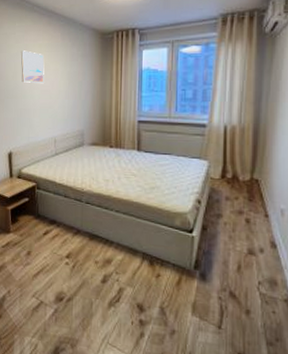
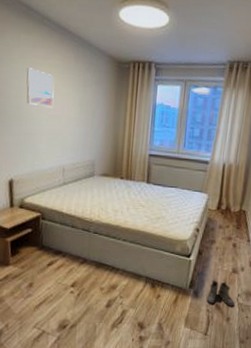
boots: none [215,261,255,296] -> present [205,280,235,306]

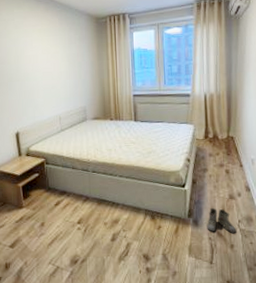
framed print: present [26,67,54,108] -> none [21,35,46,67]

